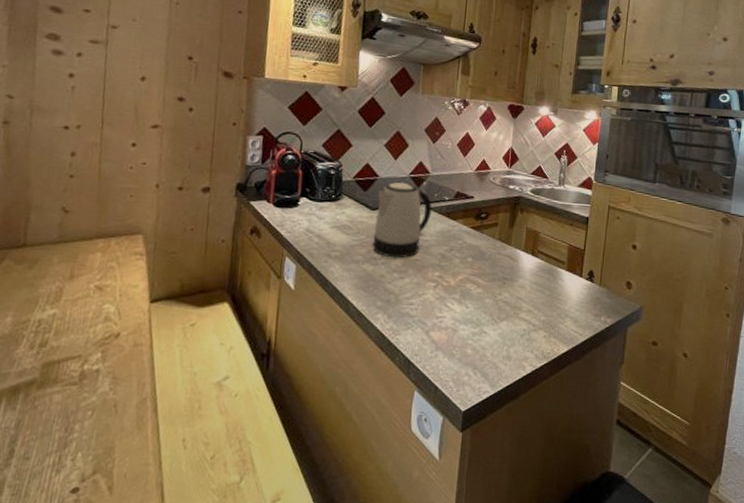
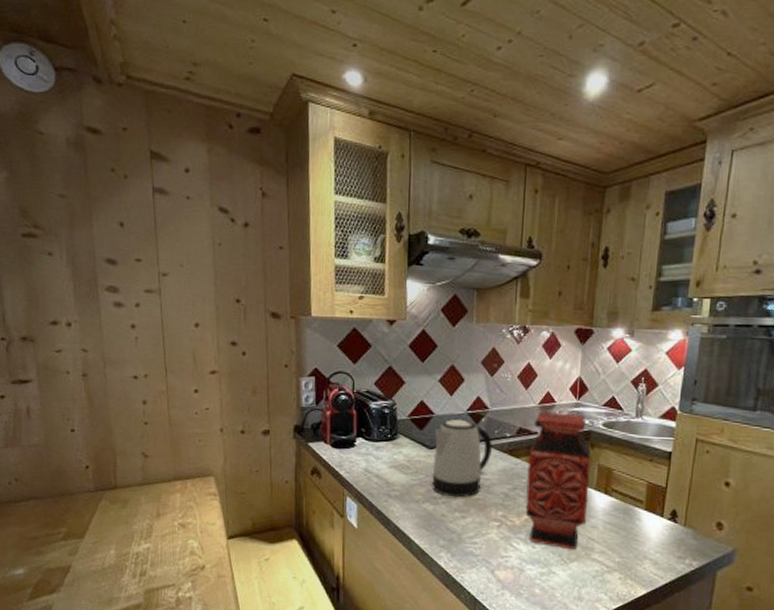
vase: none [460,178,521,309] -> present [525,412,592,549]

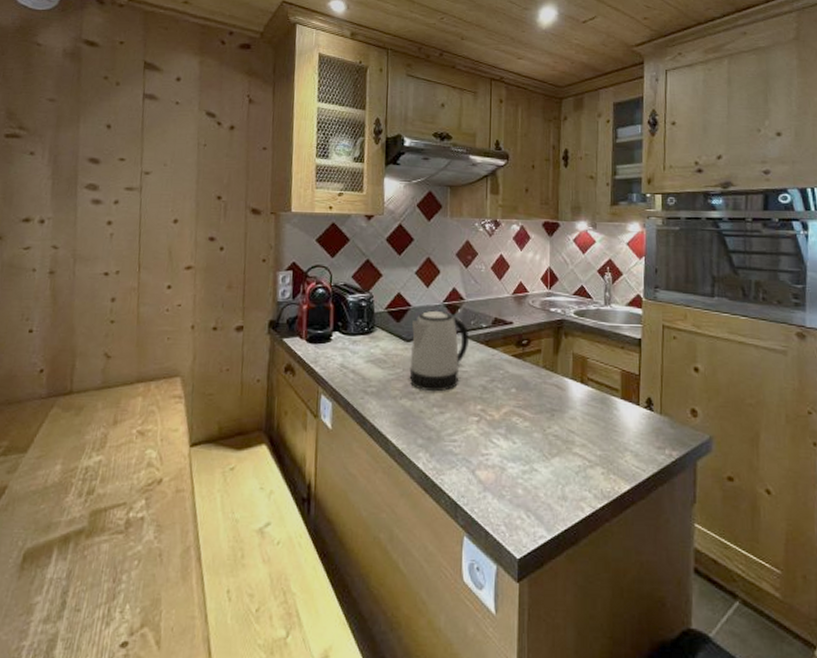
vase: present [525,412,592,549] -> none [504,302,566,443]

